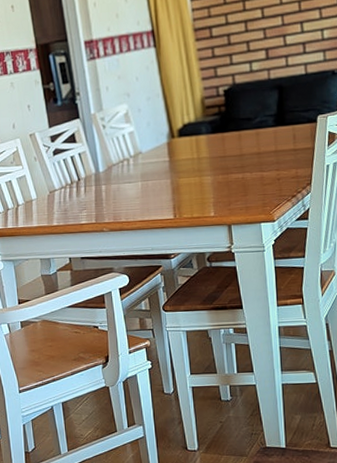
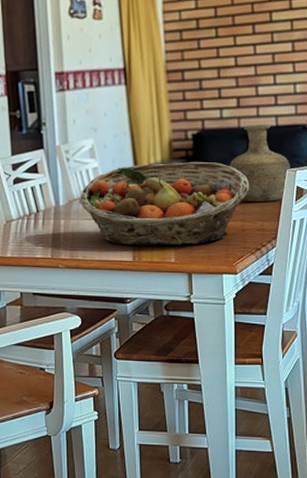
fruit basket: none [118,115,283,205] -> present [79,161,250,246]
vase: none [262,73,321,152] -> present [230,124,290,203]

